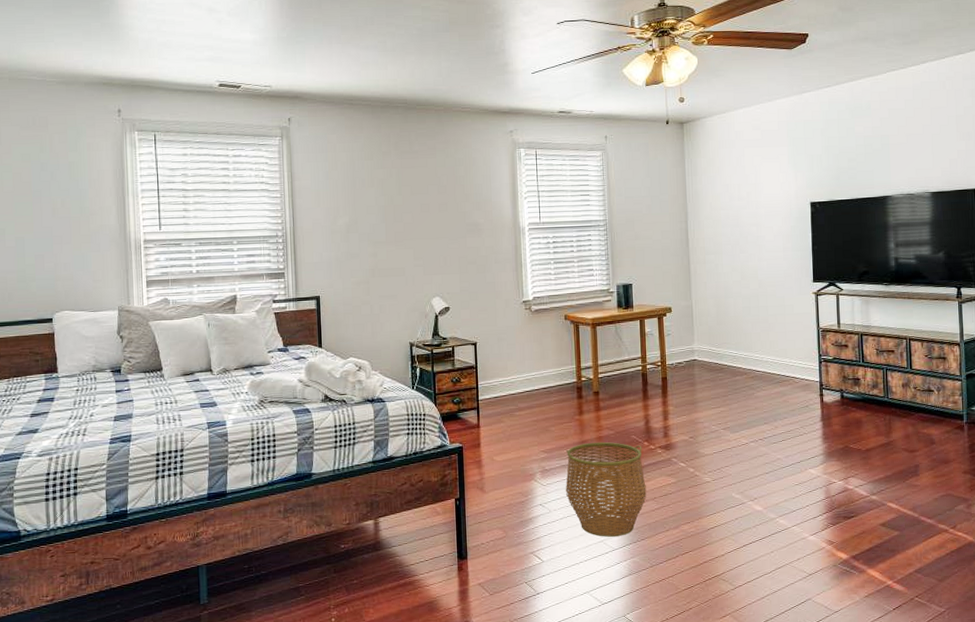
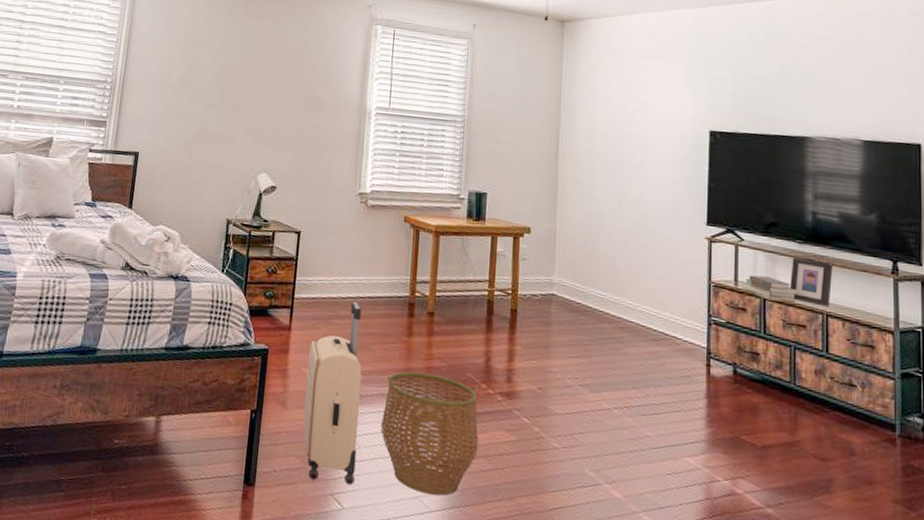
suitcase: none [497,394,550,545] -> present [303,301,362,486]
books: none [844,315,886,335] -> present [742,275,797,302]
picture frame: none [880,297,913,332] -> present [790,257,833,306]

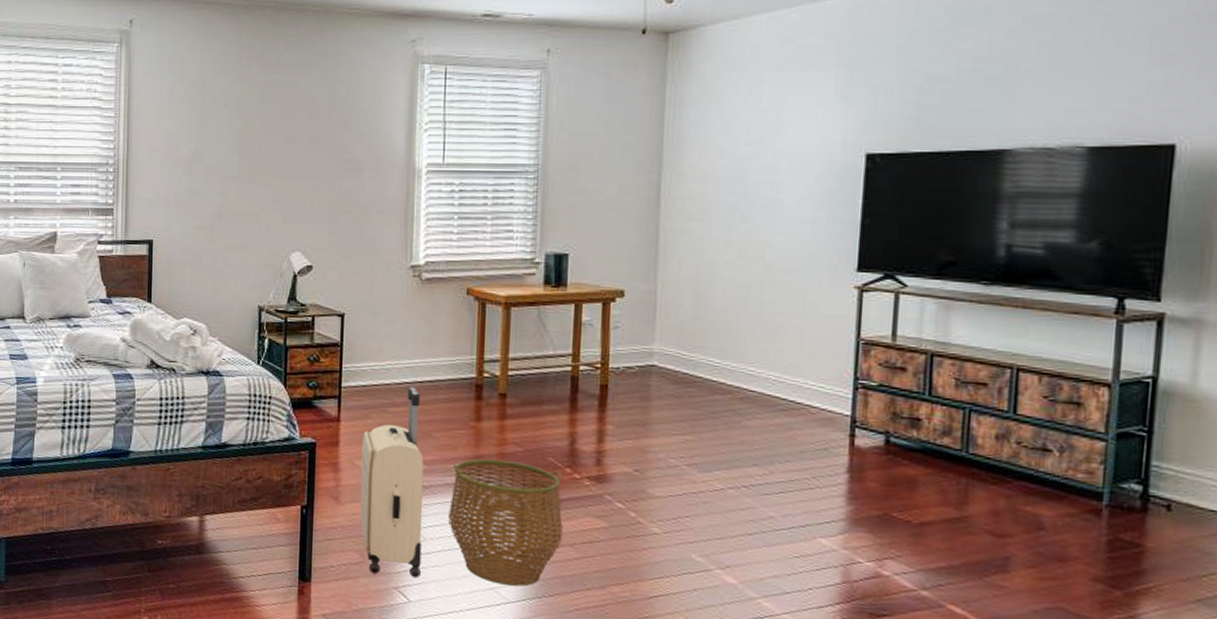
books: present [742,275,797,302] -> none [902,327,978,357]
picture frame: present [790,257,833,306] -> none [969,302,1031,358]

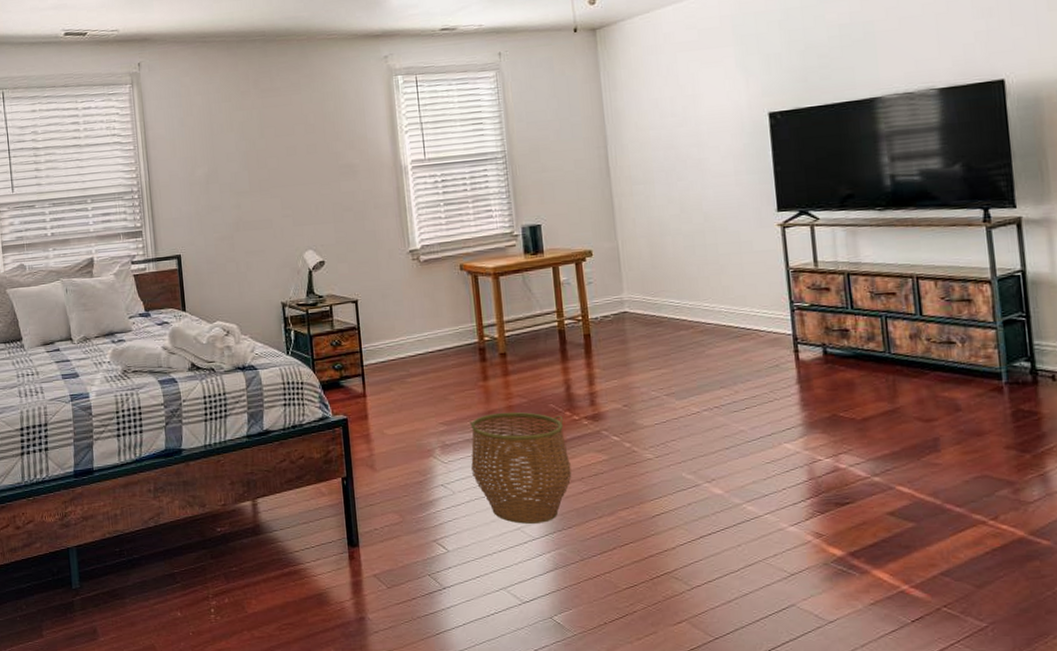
suitcase: present [360,387,424,578] -> none [387,357,456,531]

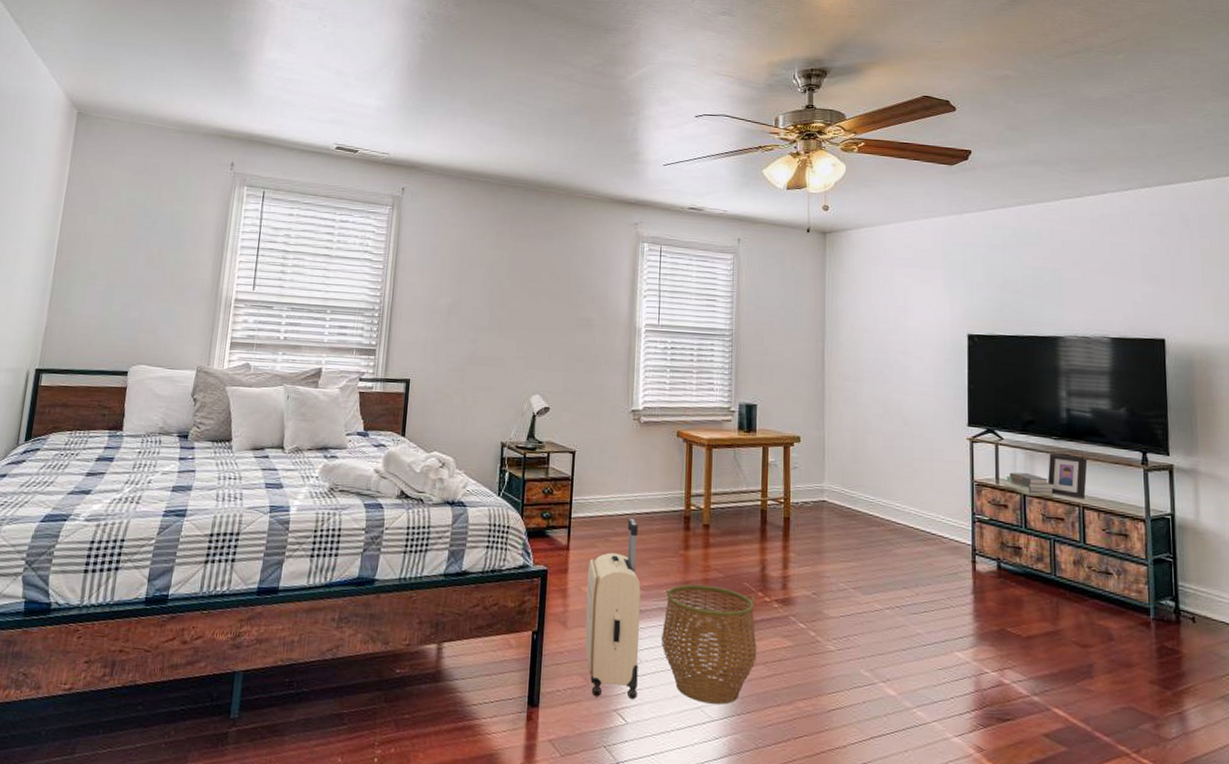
suitcase: none [387,357,456,531] -> present [584,518,641,700]
books: none [823,250,883,275] -> present [1003,472,1055,497]
picture frame: none [873,224,919,270] -> present [1048,453,1088,499]

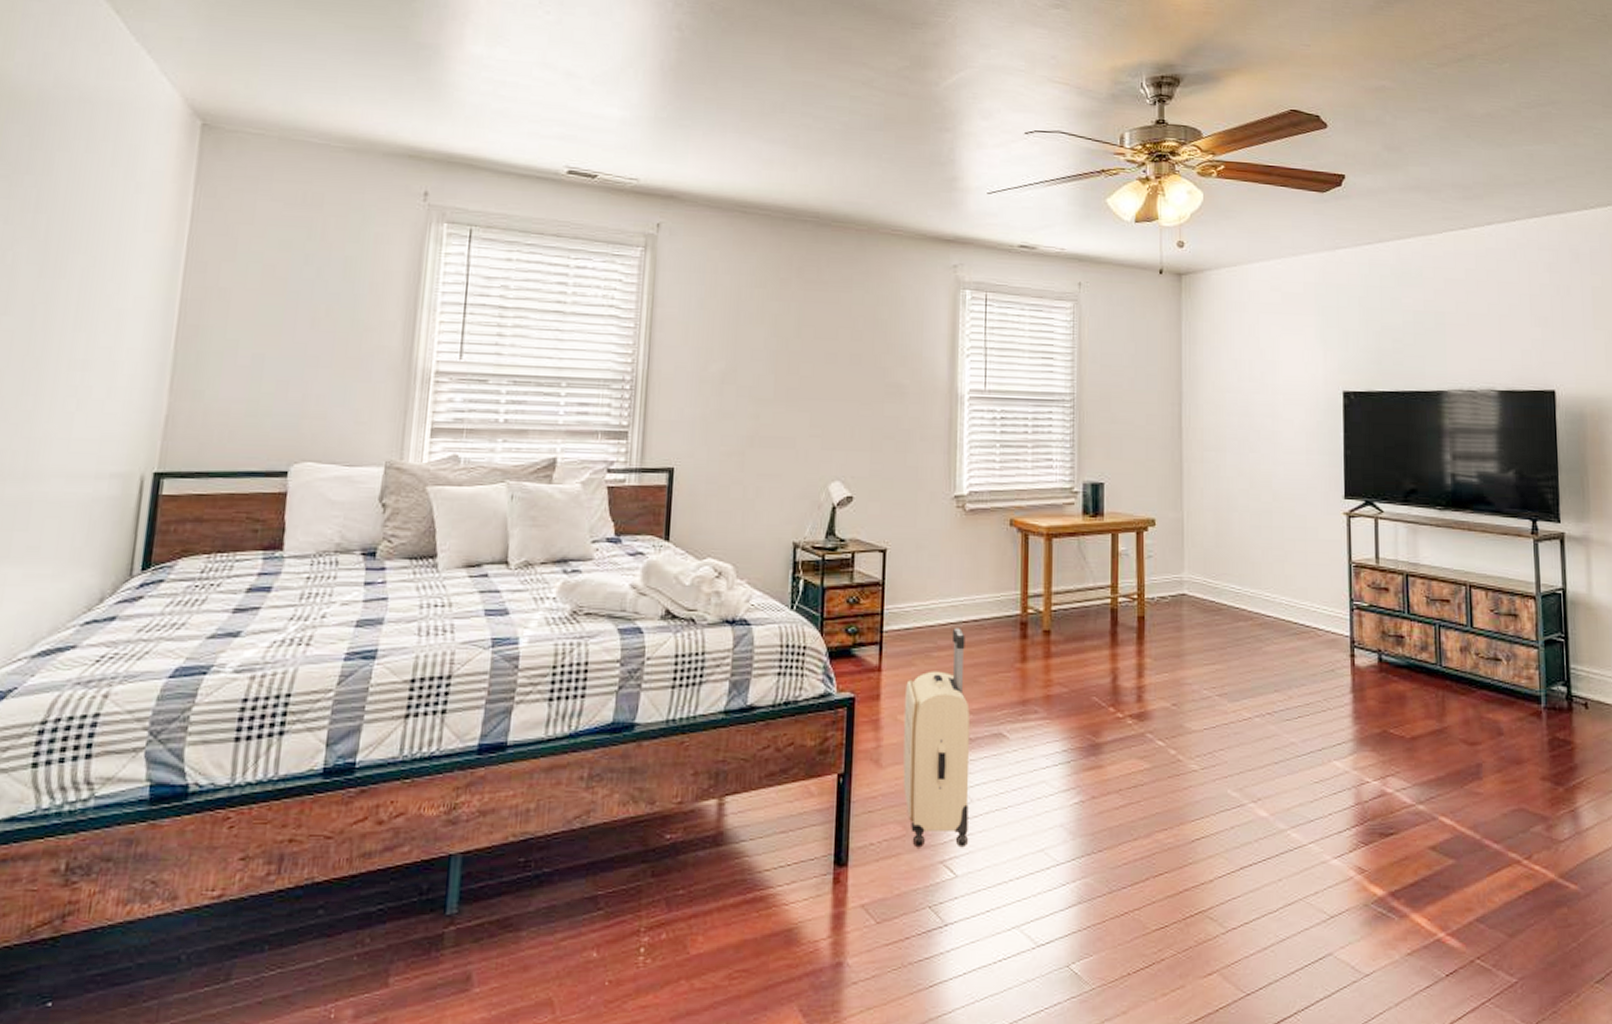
basket: present [660,584,757,705] -> none [994,703,1109,844]
books: present [1003,472,1055,497] -> none [1384,549,1440,576]
picture frame: present [1048,453,1088,499] -> none [1432,526,1474,576]

